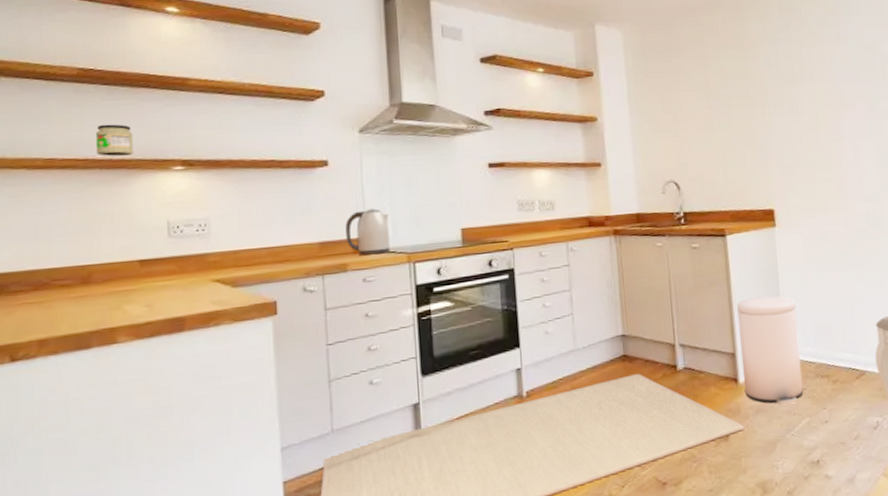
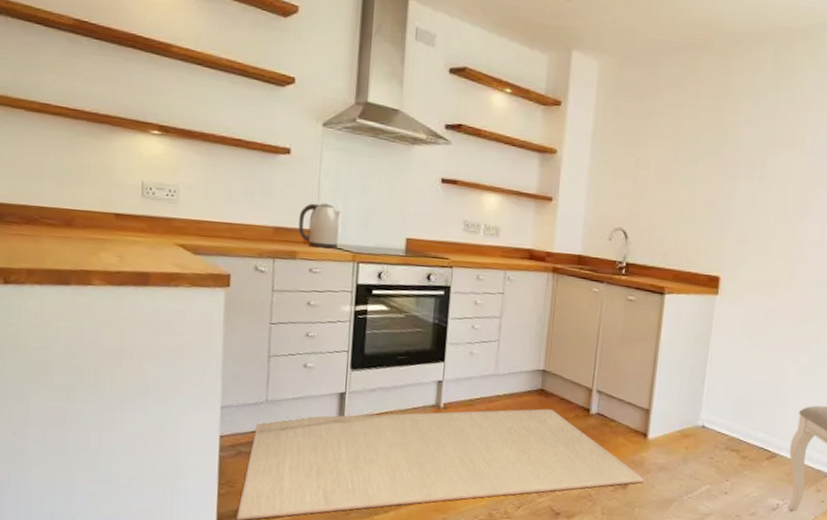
jar: present [95,124,134,157] -> none [84,78,118,113]
pedal bin: present [737,296,803,404] -> none [651,360,721,468]

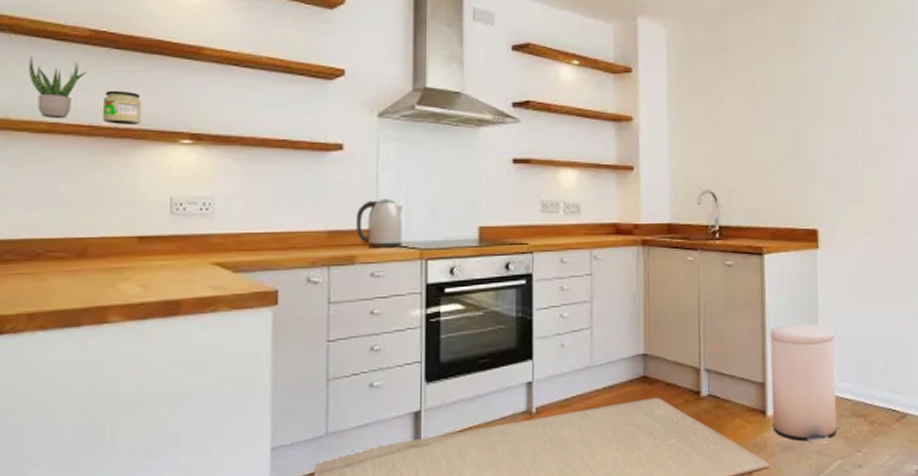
potted plant: none [23,39,73,101] -> present [28,55,89,119]
jar: none [84,78,118,113] -> present [102,90,142,126]
pedal bin: none [651,360,721,468] -> present [771,323,837,443]

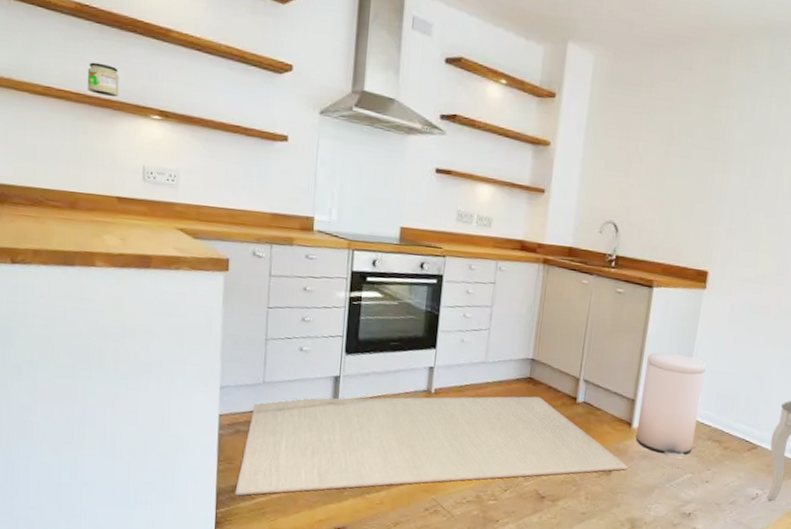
potted plant: present [28,55,89,119] -> none [26,22,75,85]
kettle: present [356,198,402,248] -> none [295,190,336,236]

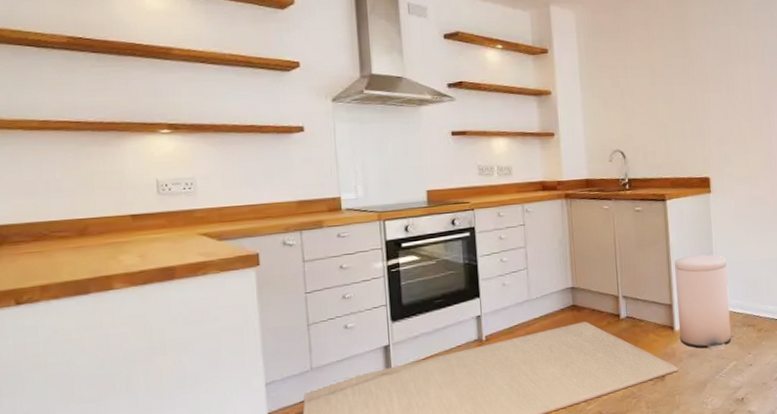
jar: present [87,62,120,98] -> none [86,89,123,120]

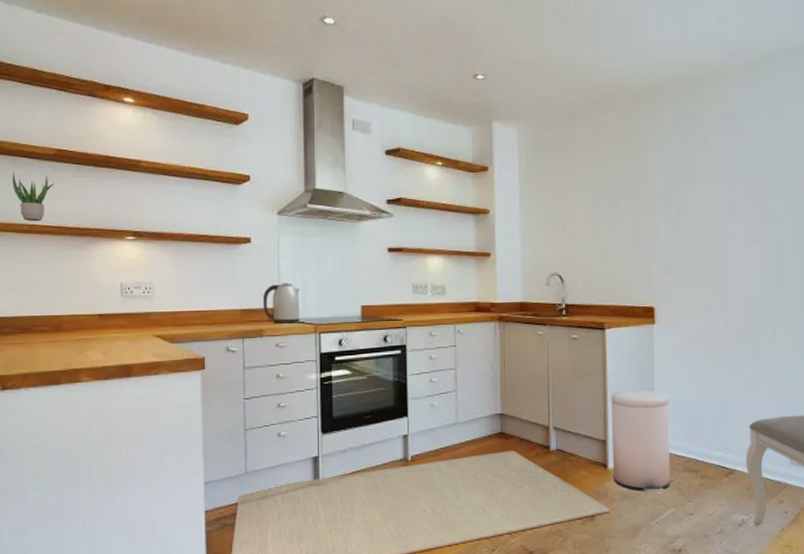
potted plant: none [15,62,70,117] -> present [12,171,56,222]
kettle: none [320,171,362,214] -> present [263,283,300,324]

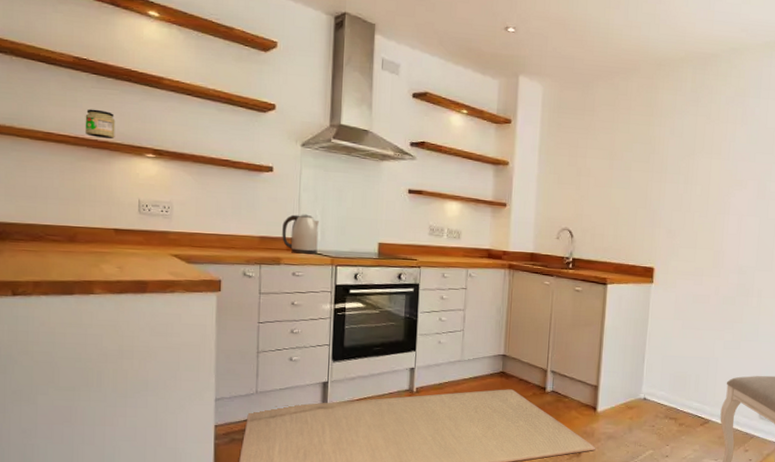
potted plant: present [12,171,56,222] -> none [27,75,73,130]
jar: none [67,198,96,226] -> present [84,109,116,140]
pedal bin: present [611,390,671,492] -> none [600,342,658,435]

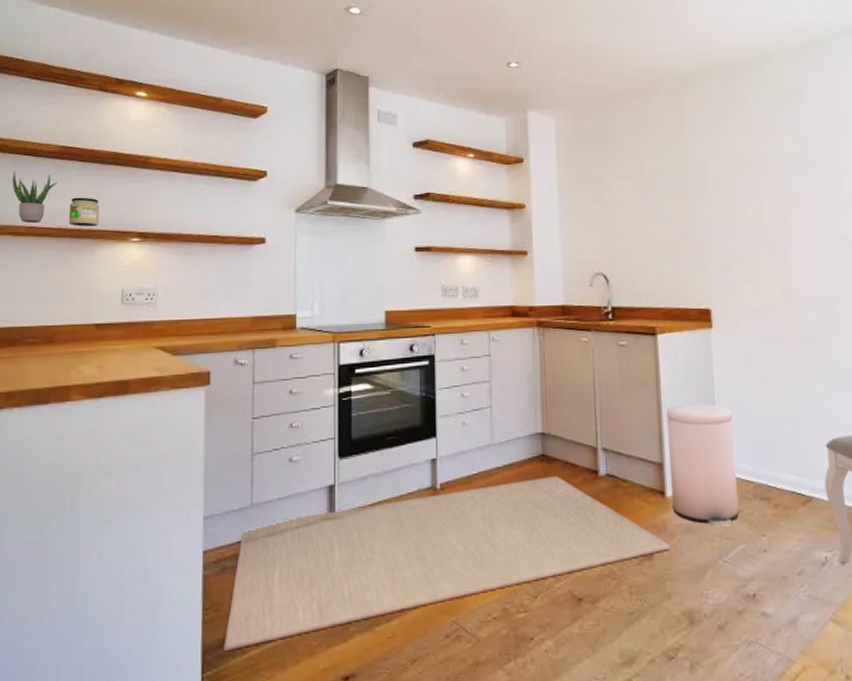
potted plant: none [27,75,73,130] -> present [12,170,58,224]
kettle: present [282,214,319,255] -> none [277,286,317,332]
pedal bin: none [600,342,658,435] -> present [667,403,739,525]

